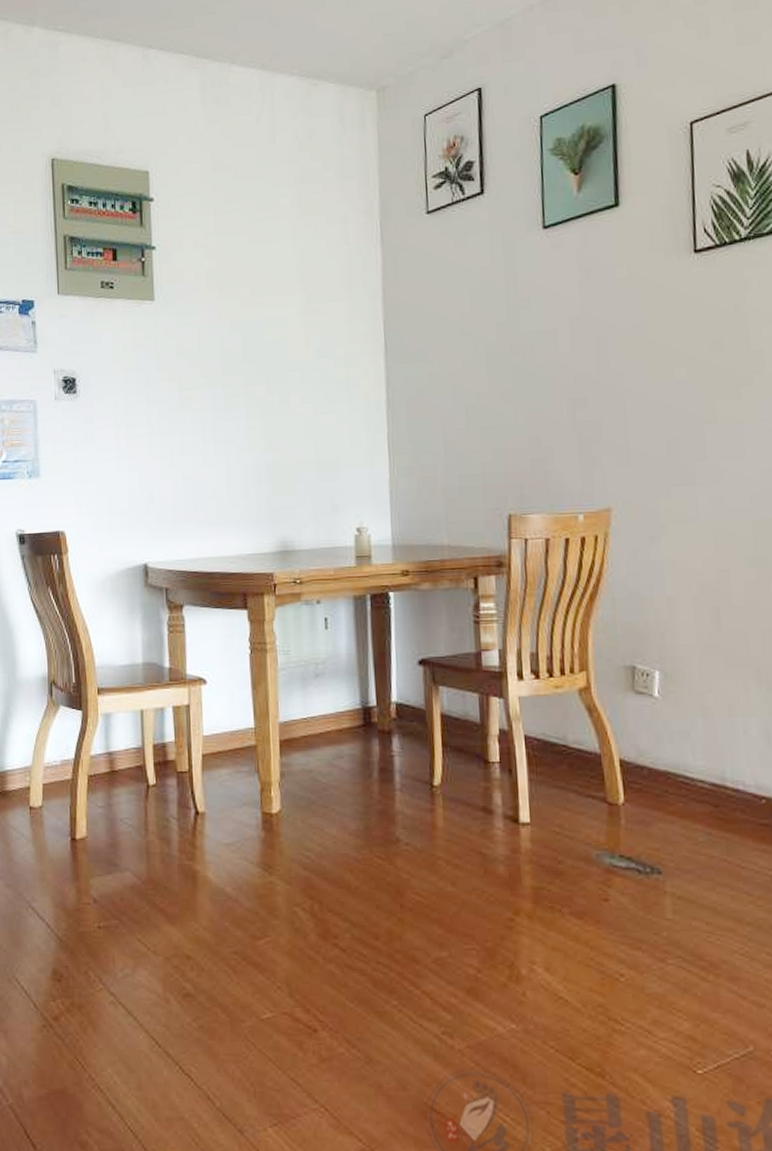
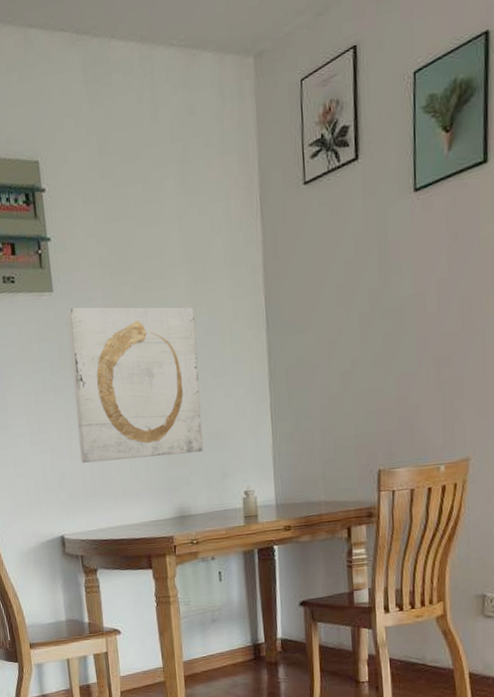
wall art: none [167,318,311,484] -> present [66,306,203,463]

